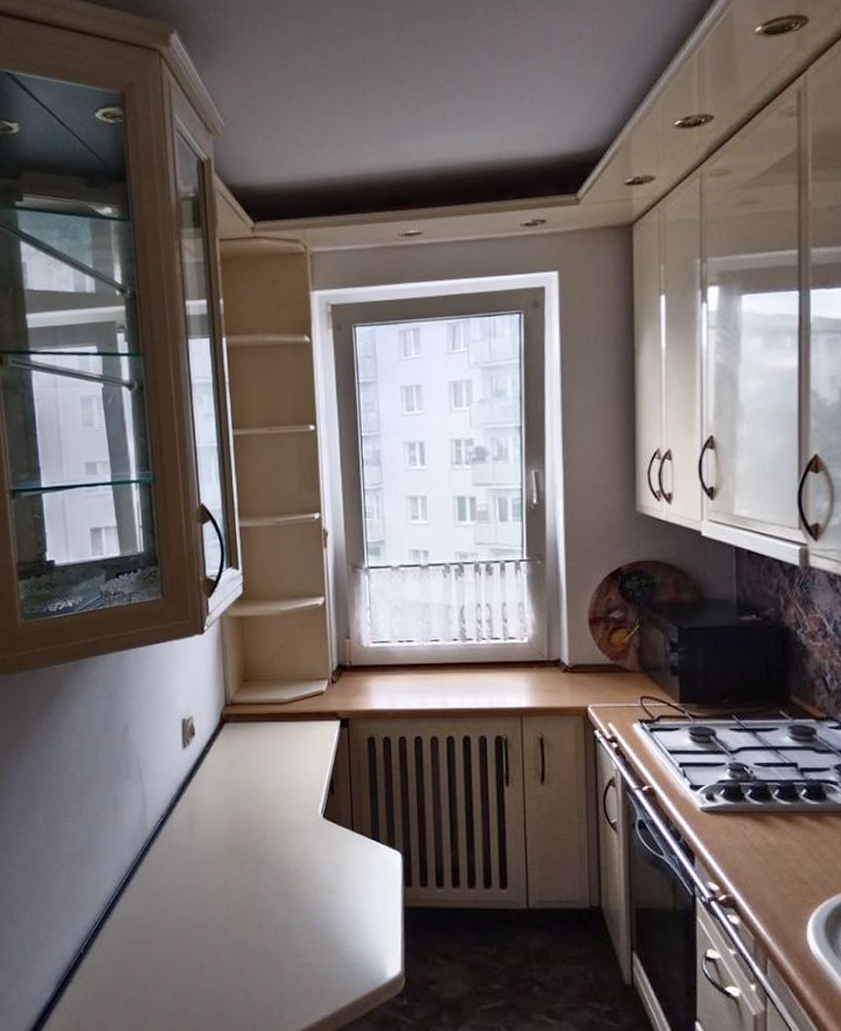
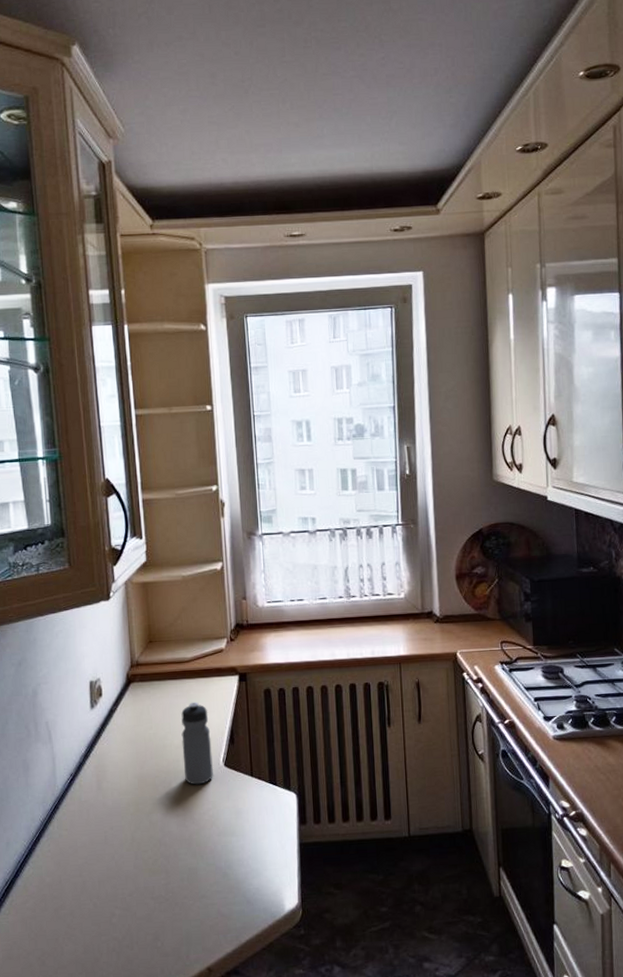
water bottle: none [277,747,311,836] -> present [181,702,213,785]

